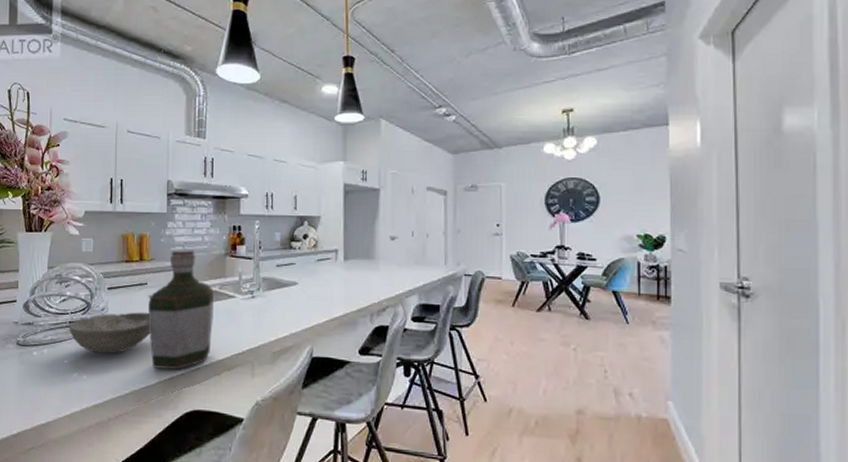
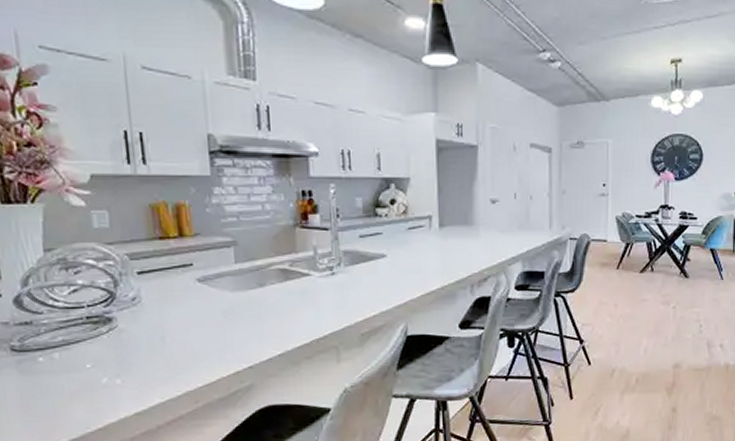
bowl: present [69,312,151,354] -> none [87,299,204,353]
bottle: present [148,250,214,370] -> none [197,221,285,364]

